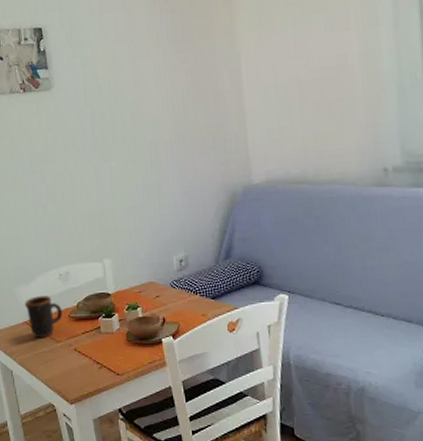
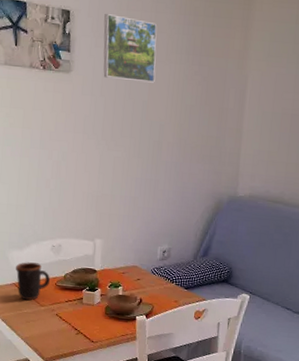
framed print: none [77,19,140,87] -> present [103,14,157,83]

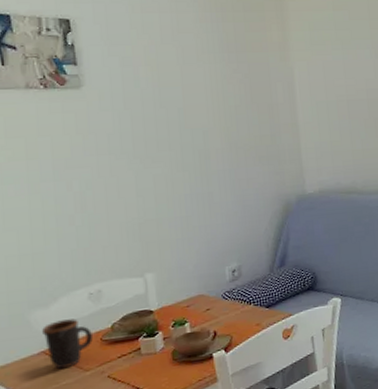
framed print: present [103,14,157,83] -> none [114,19,189,89]

